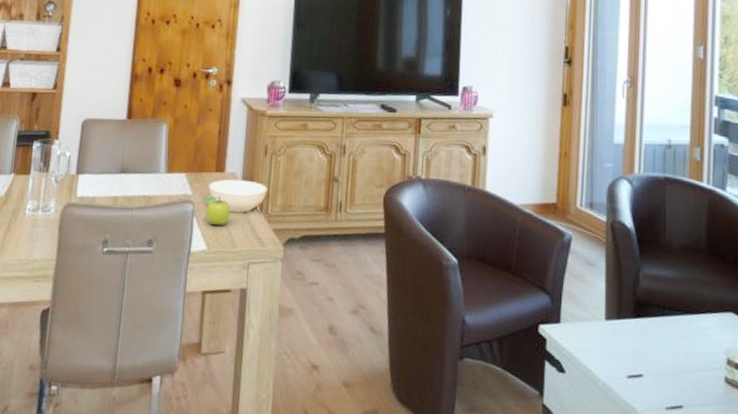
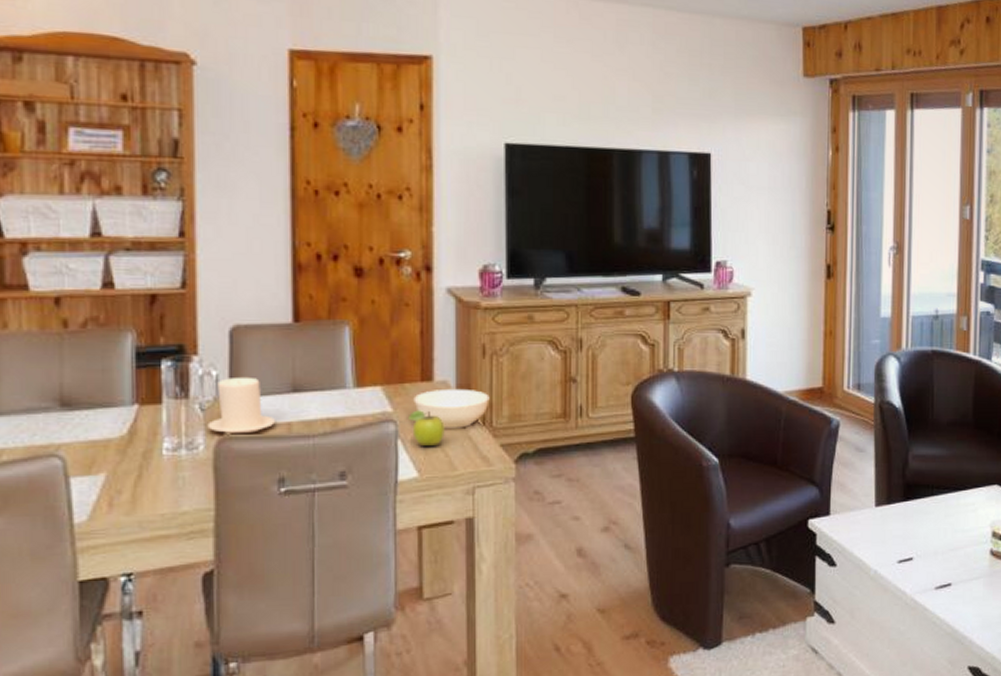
candle: none [58,158,106,203] -> present [207,376,275,435]

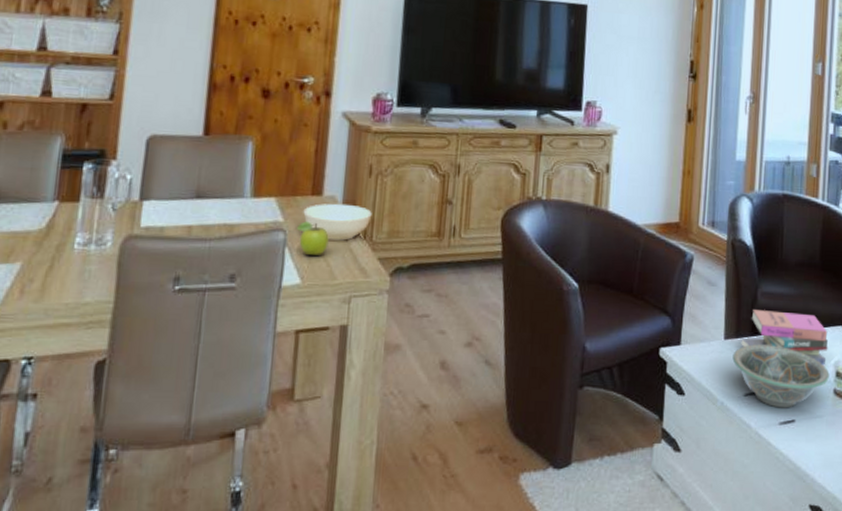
candle: present [207,376,275,435] -> none [117,181,177,235]
decorative bowl: none [884,509,986,573] -> present [732,344,830,408]
books: none [893,473,984,528] -> present [741,310,829,367]

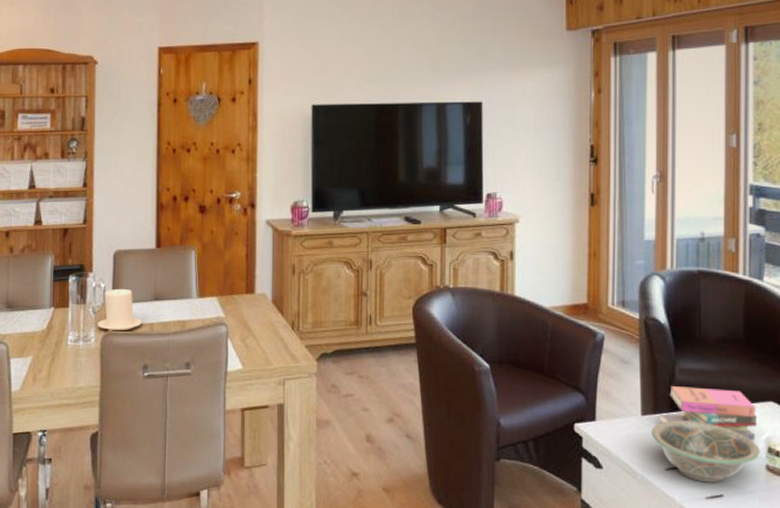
candle: none [117,181,177,235] -> present [97,288,142,331]
fruit: present [297,221,329,255] -> none [236,316,263,345]
bowl: present [303,203,372,241] -> none [240,299,298,332]

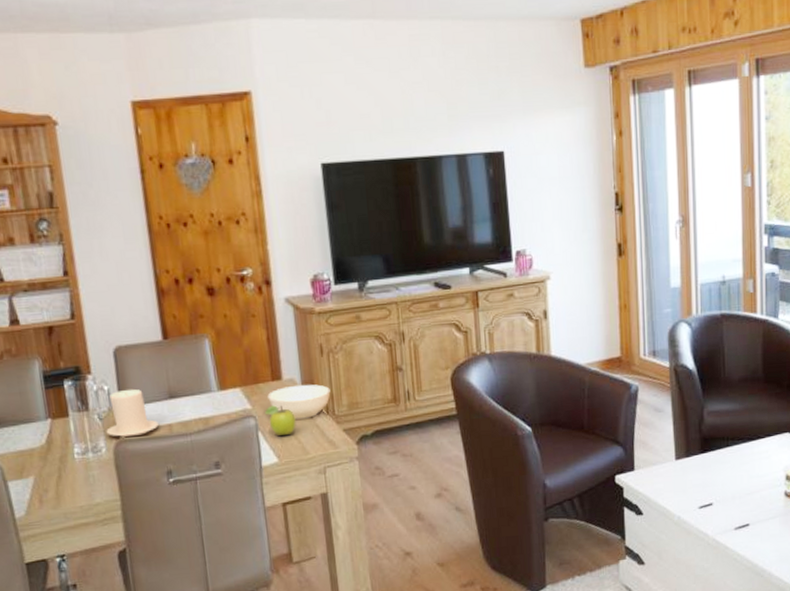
fruit: none [236,316,263,345] -> present [265,405,296,436]
bowl: none [240,299,298,332] -> present [267,384,331,419]
decorative bowl: present [651,420,760,483] -> none [685,459,779,515]
books: present [659,386,758,443] -> none [692,426,777,473]

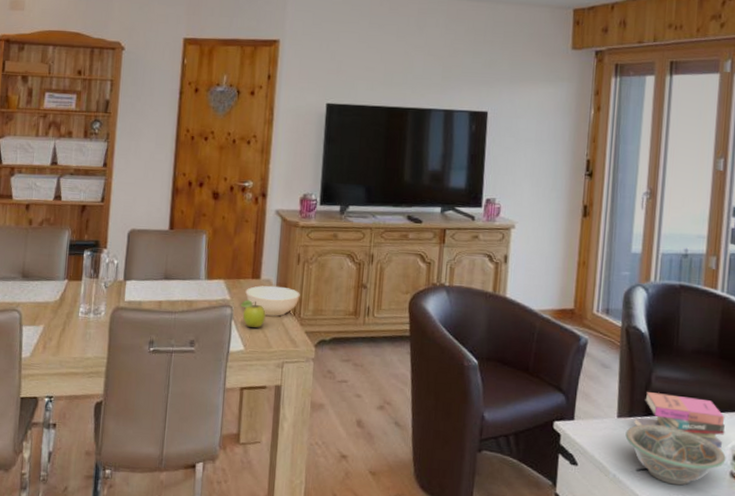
candle: present [106,388,159,438] -> none [108,266,151,307]
decorative bowl: none [685,459,779,515] -> present [625,424,726,486]
books: none [692,426,777,473] -> present [634,392,726,450]

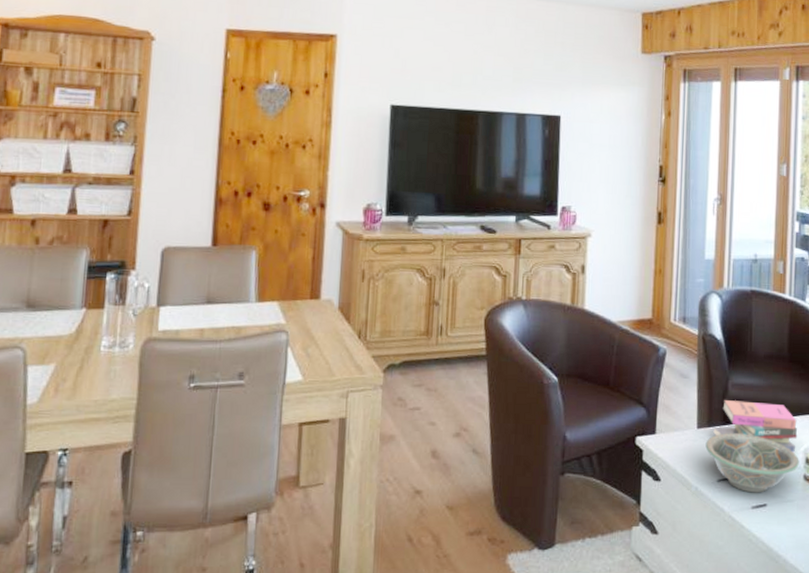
fruit: present [241,300,266,328] -> none [298,323,327,354]
bowl: present [245,285,300,316] -> none [303,306,366,340]

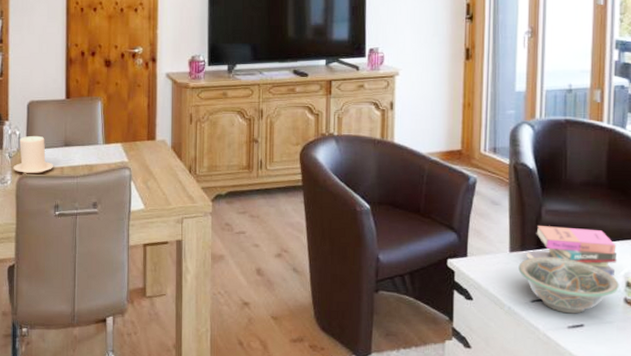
candle: none [137,289,191,337] -> present [13,135,53,174]

